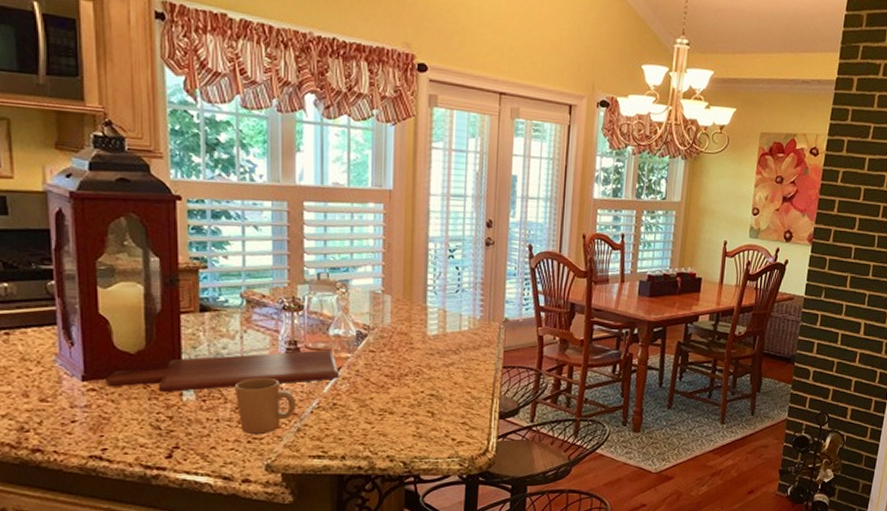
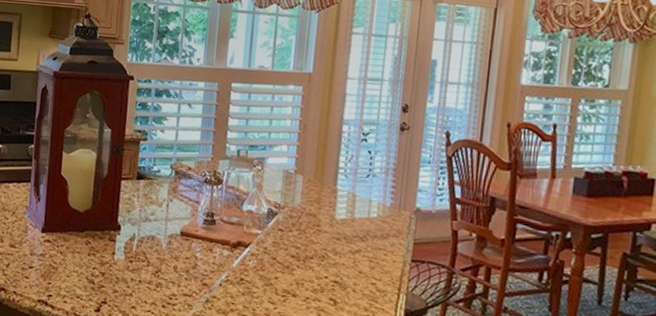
cutting board: present [106,349,340,393] -> none [59,220,249,255]
mug: present [235,377,296,434] -> none [157,245,208,301]

